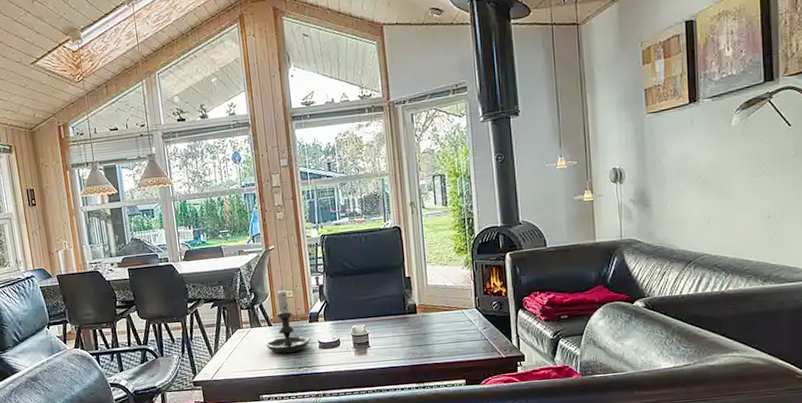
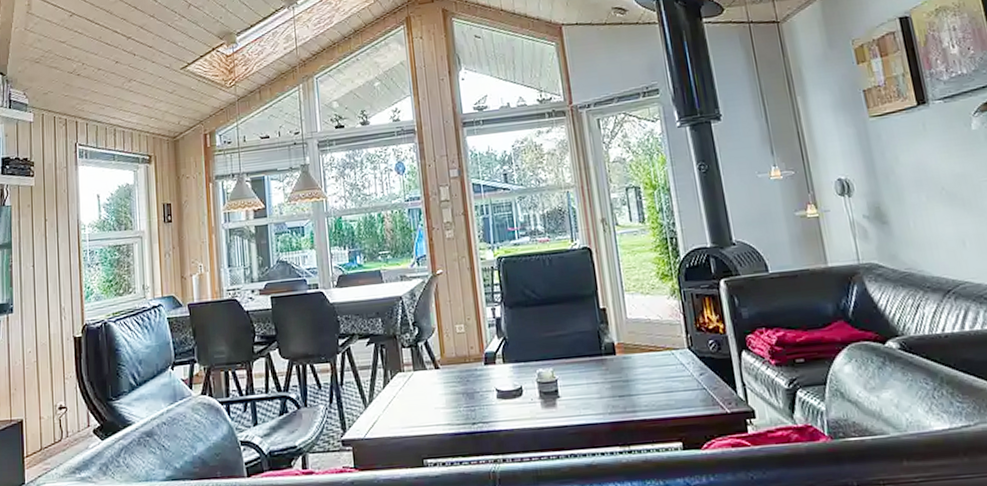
candle holder: present [265,287,311,354] -> none [431,320,487,405]

